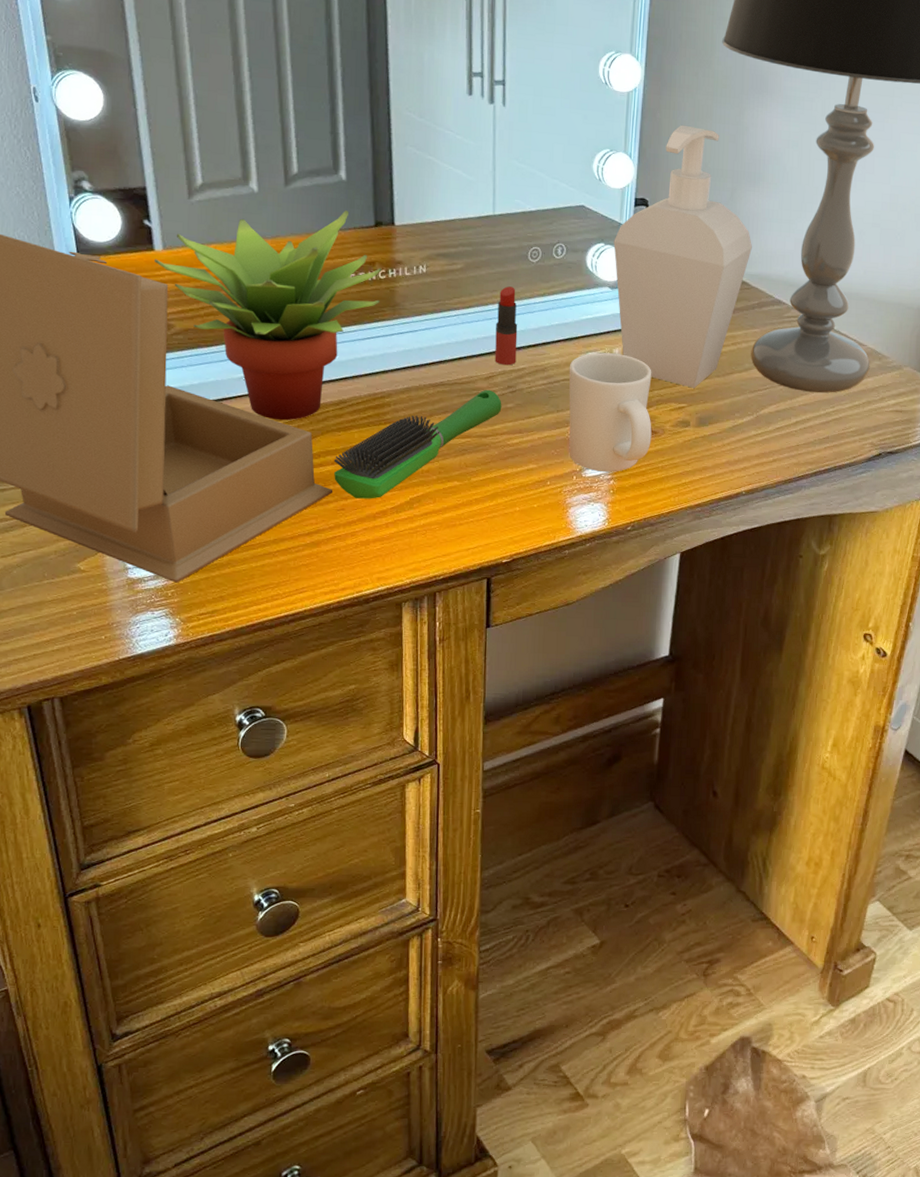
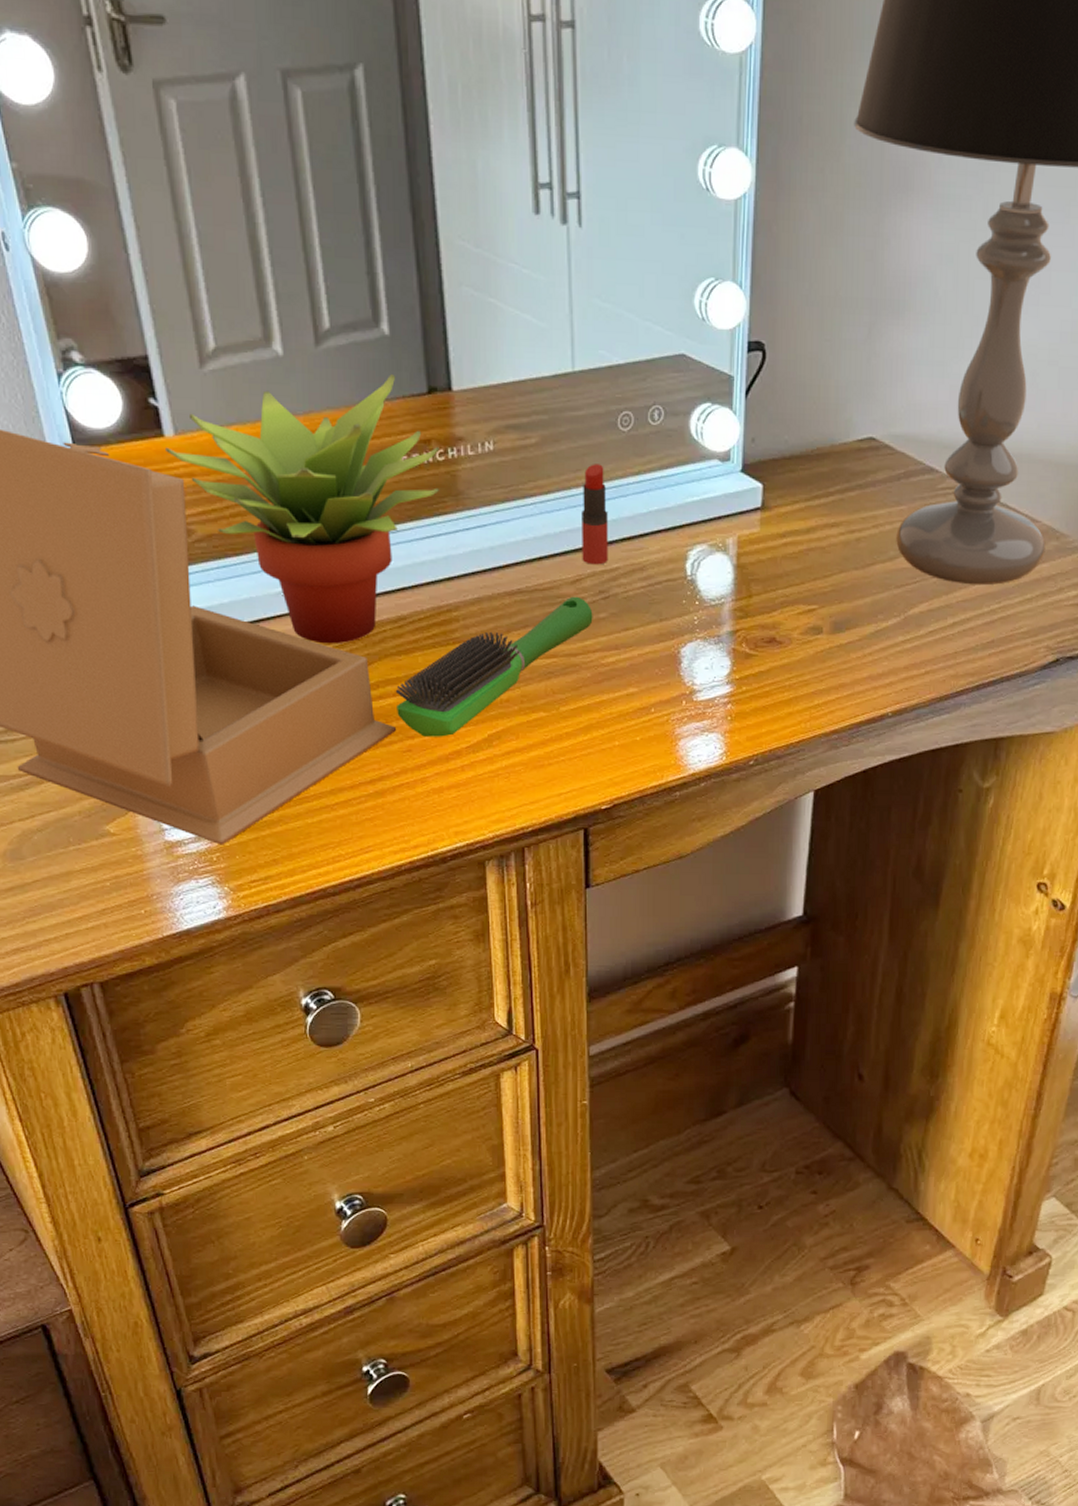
mug: present [569,352,652,472] -> none [673,544,776,694]
soap bottle: present [613,124,752,388] -> none [723,240,896,585]

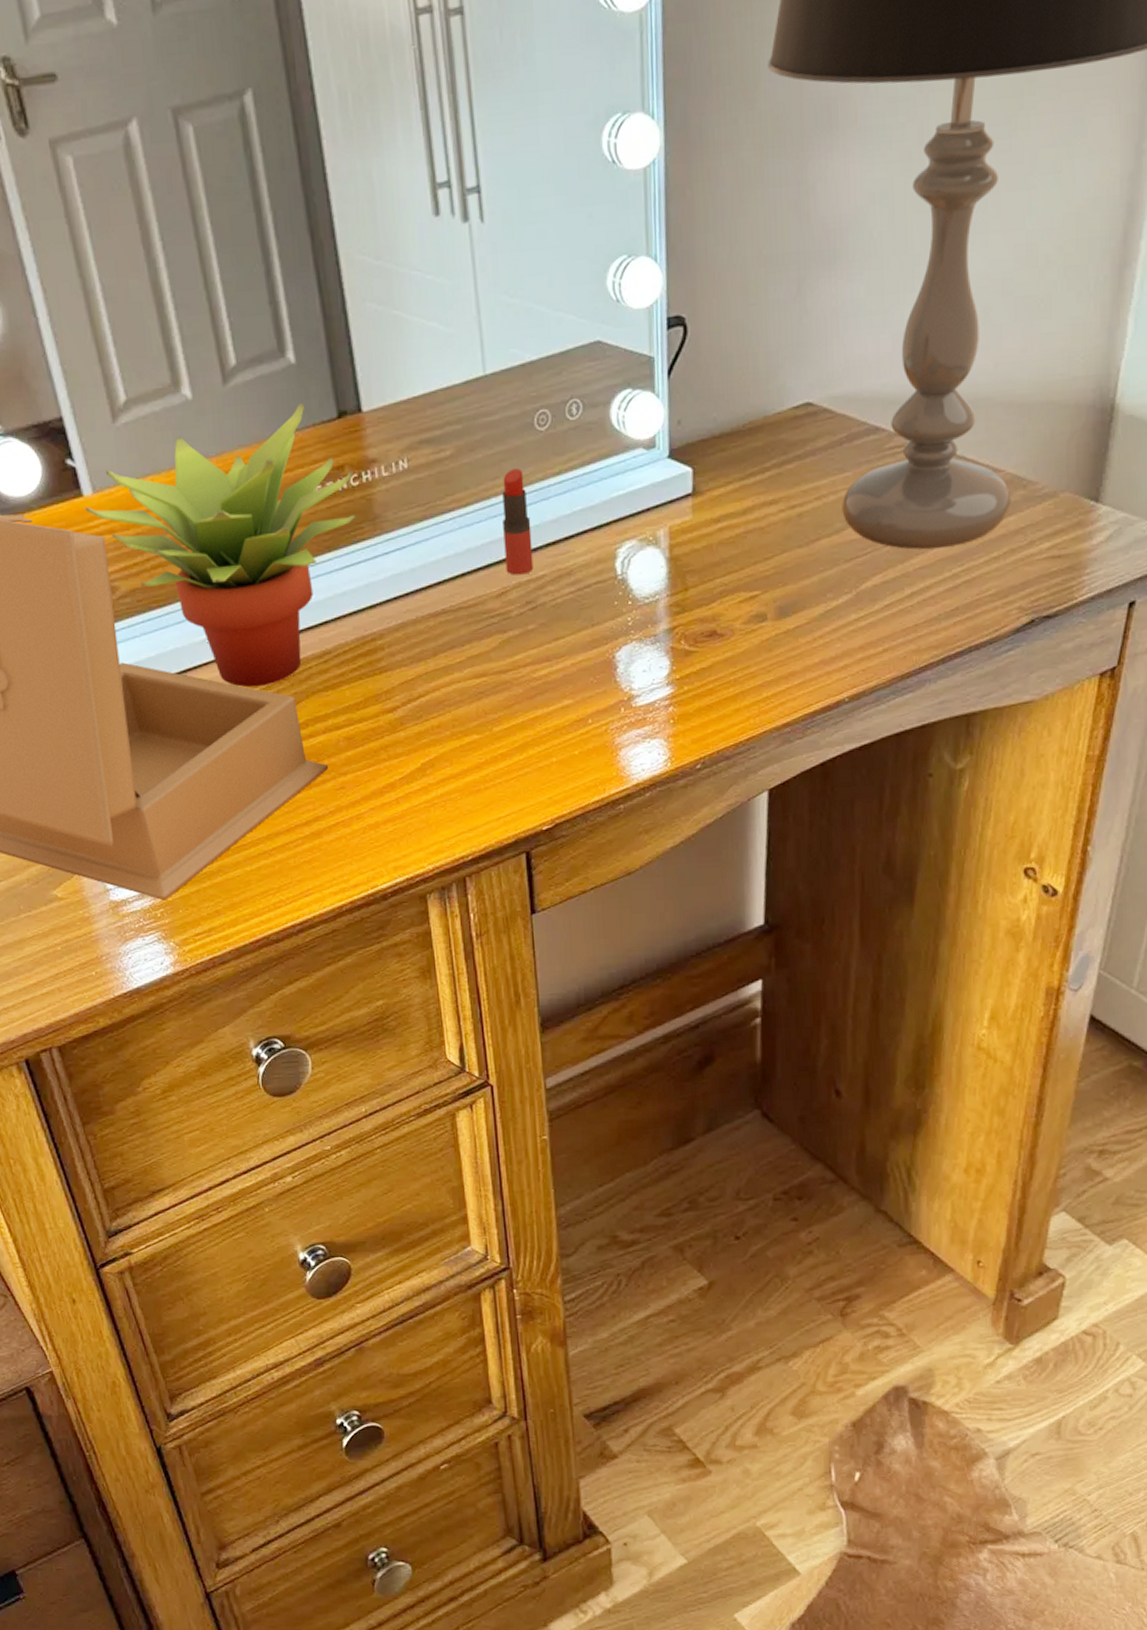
hairbrush: present [395,596,593,737] -> none [324,610,522,772]

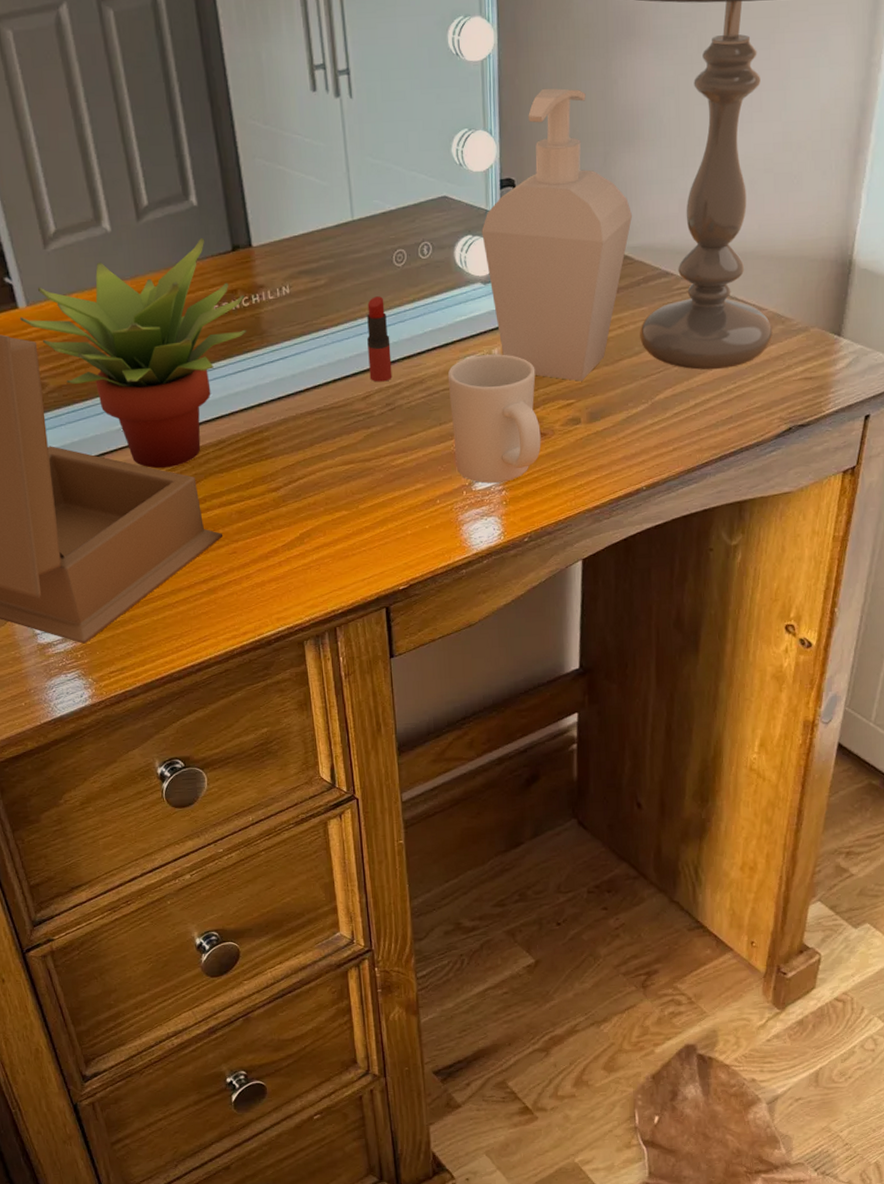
mug: none [601,536,718,698] -> present [447,354,541,483]
soap bottle: none [644,199,833,568] -> present [481,88,632,382]

